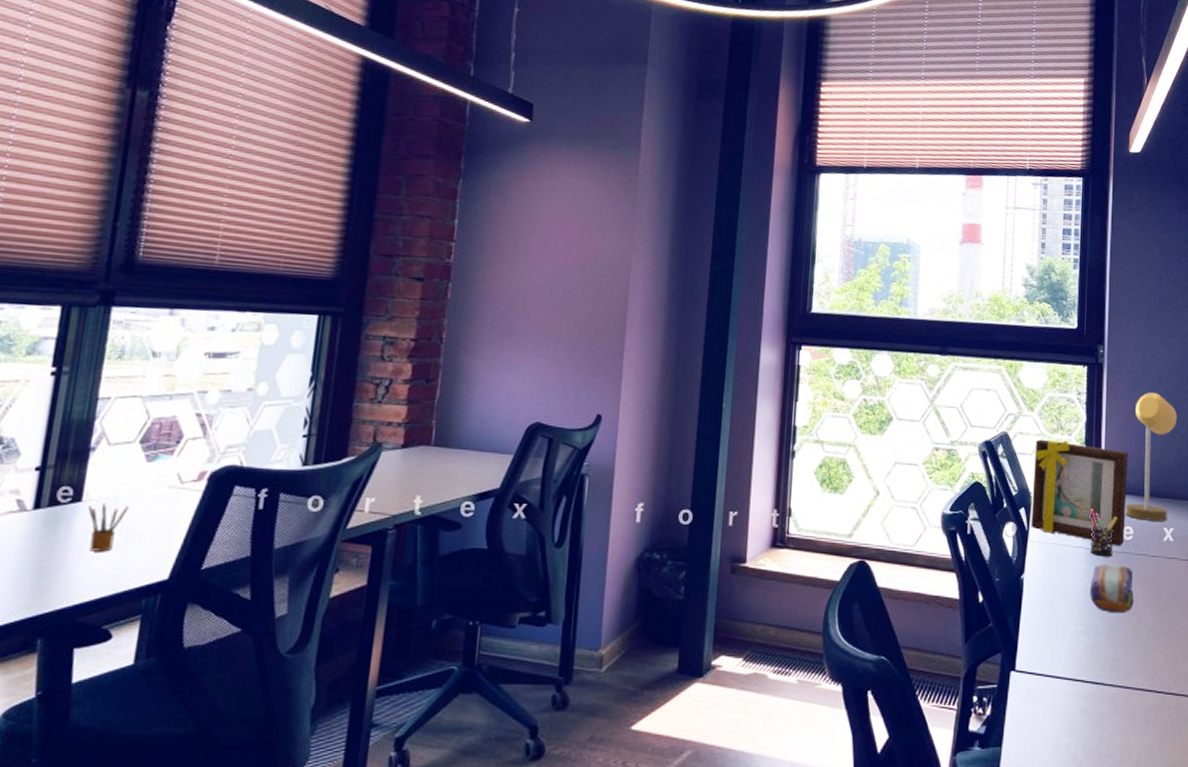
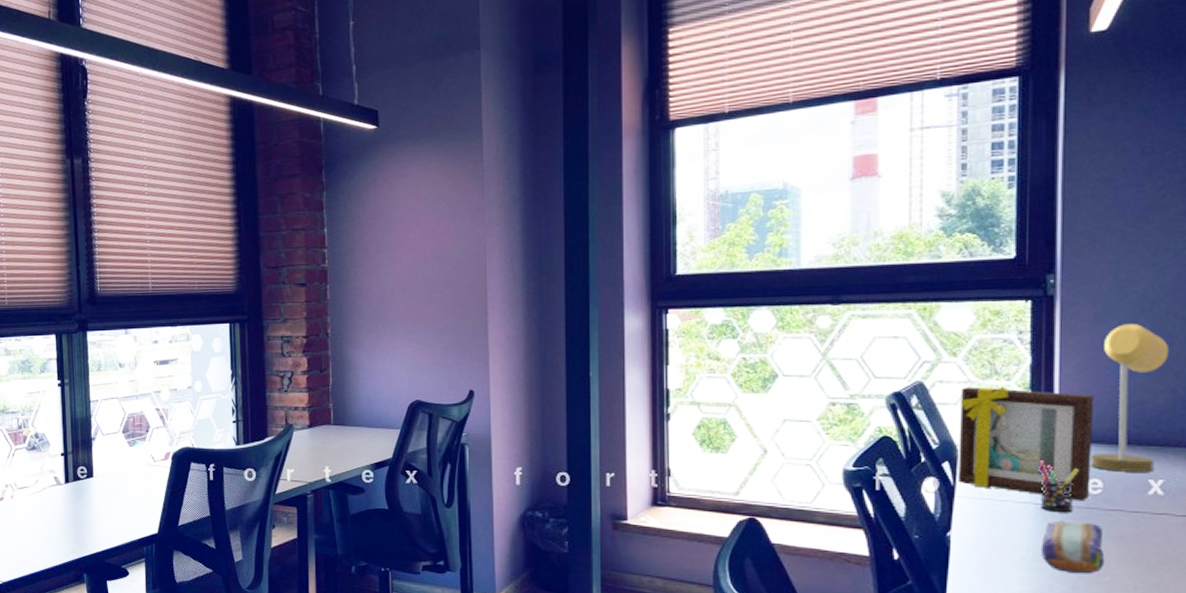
pencil box: present [88,503,129,552] -> none [98,478,124,513]

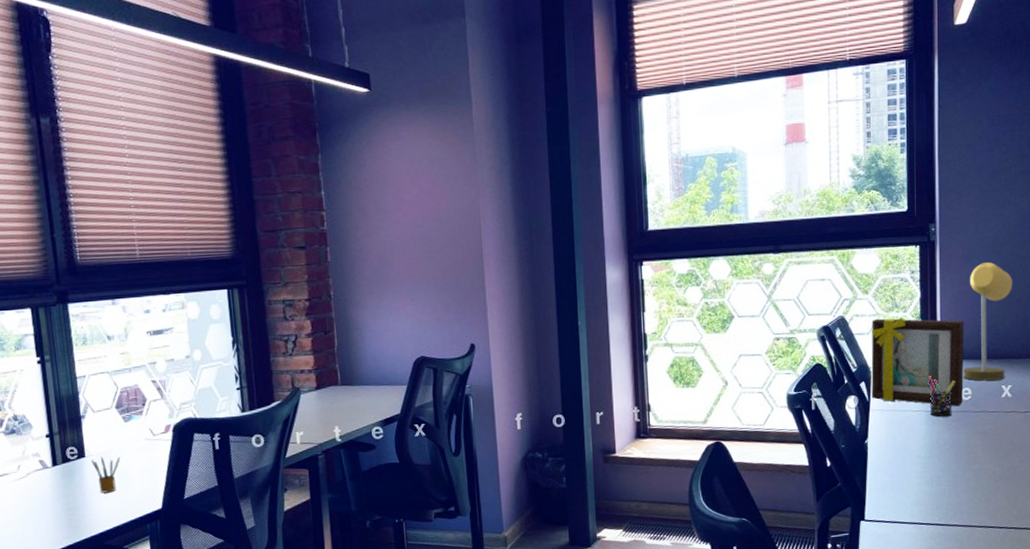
pencil box: none [98,478,124,513] -> present [91,456,121,493]
pencil case: present [1040,520,1105,574] -> none [931,423,975,465]

